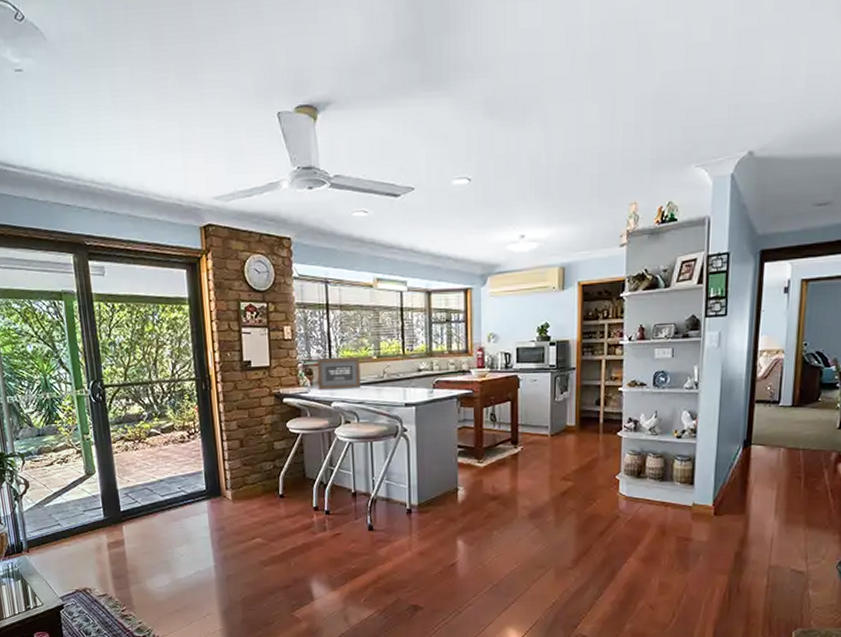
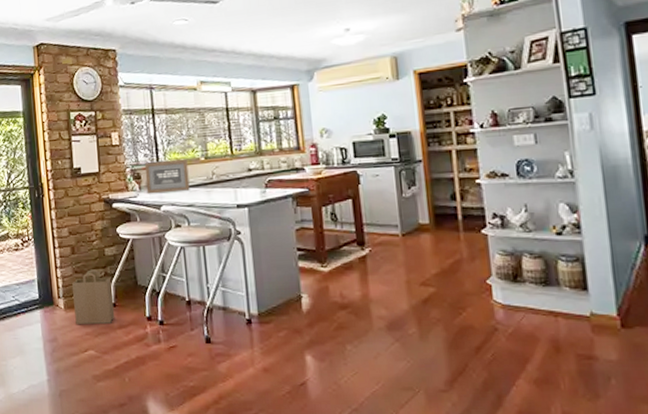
shopping bag: none [240,462,283,515] -> present [72,269,115,325]

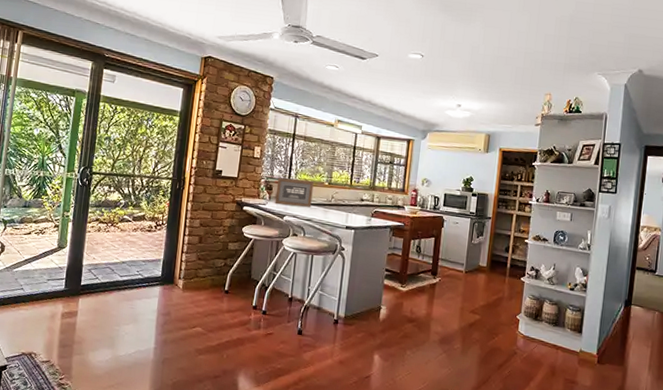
shopping bag: present [72,269,115,325] -> none [190,258,230,307]

